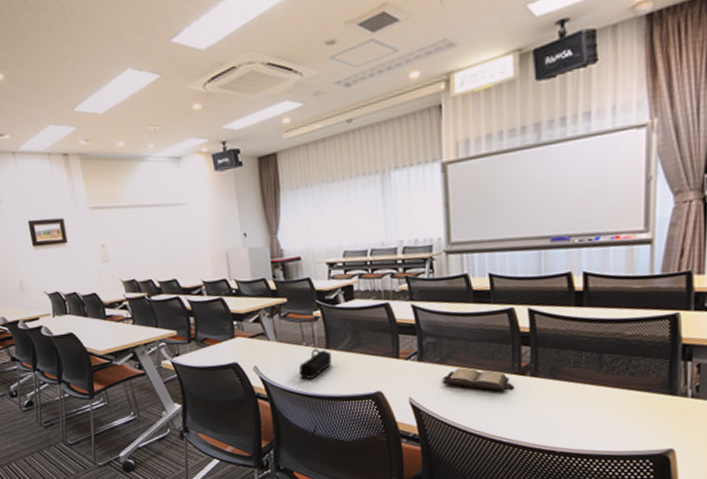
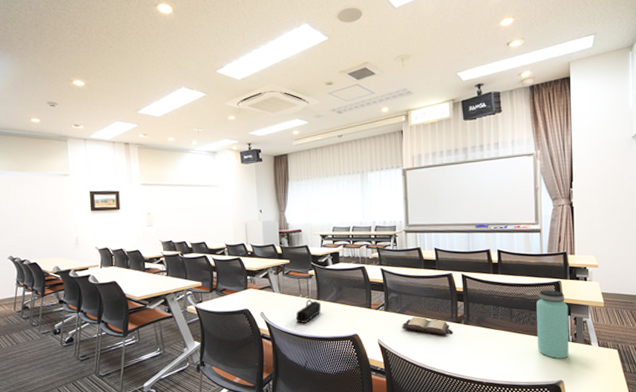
bottle: none [637,326,689,421] -> present [536,290,569,359]

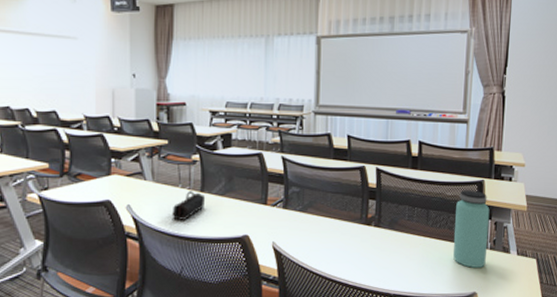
hardback book: present [402,317,453,335] -> none [302,216,361,239]

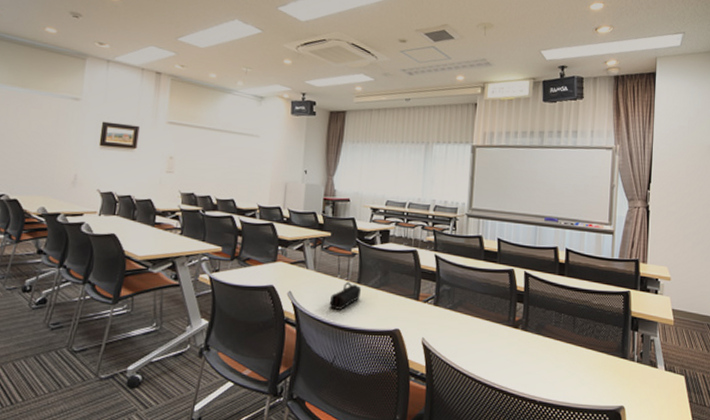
bottle: present [453,190,490,269] -> none [599,299,636,381]

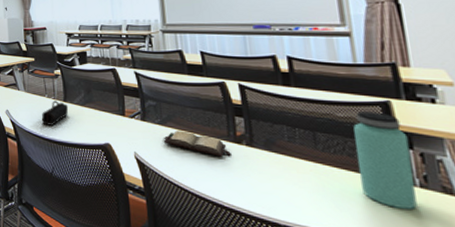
hardback book: none [451,316,508,341] -> present [163,130,231,157]
bottle: none [599,299,636,381] -> present [353,111,417,210]

